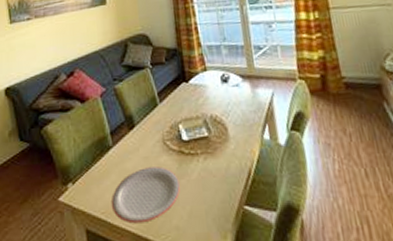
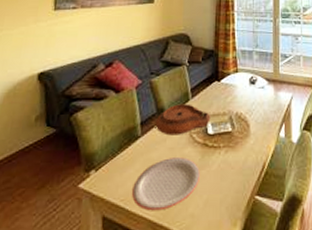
plate: none [125,109,184,144] -> present [155,104,211,136]

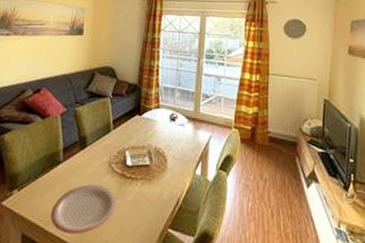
plate: present [155,104,211,136] -> none [77,134,130,164]

